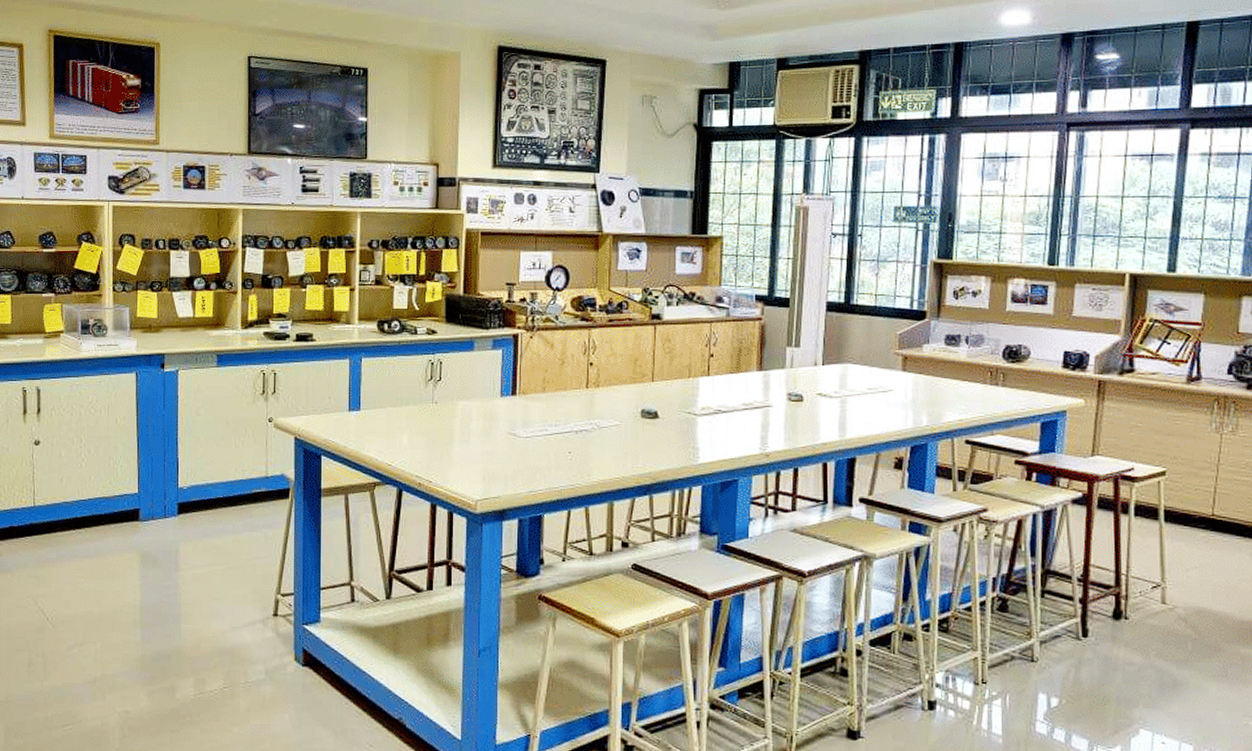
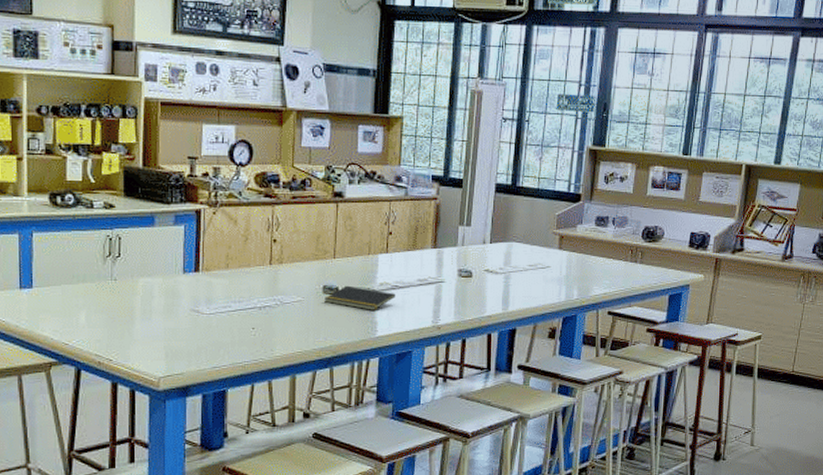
notepad: none [643,409,719,436] -> present [324,285,395,310]

